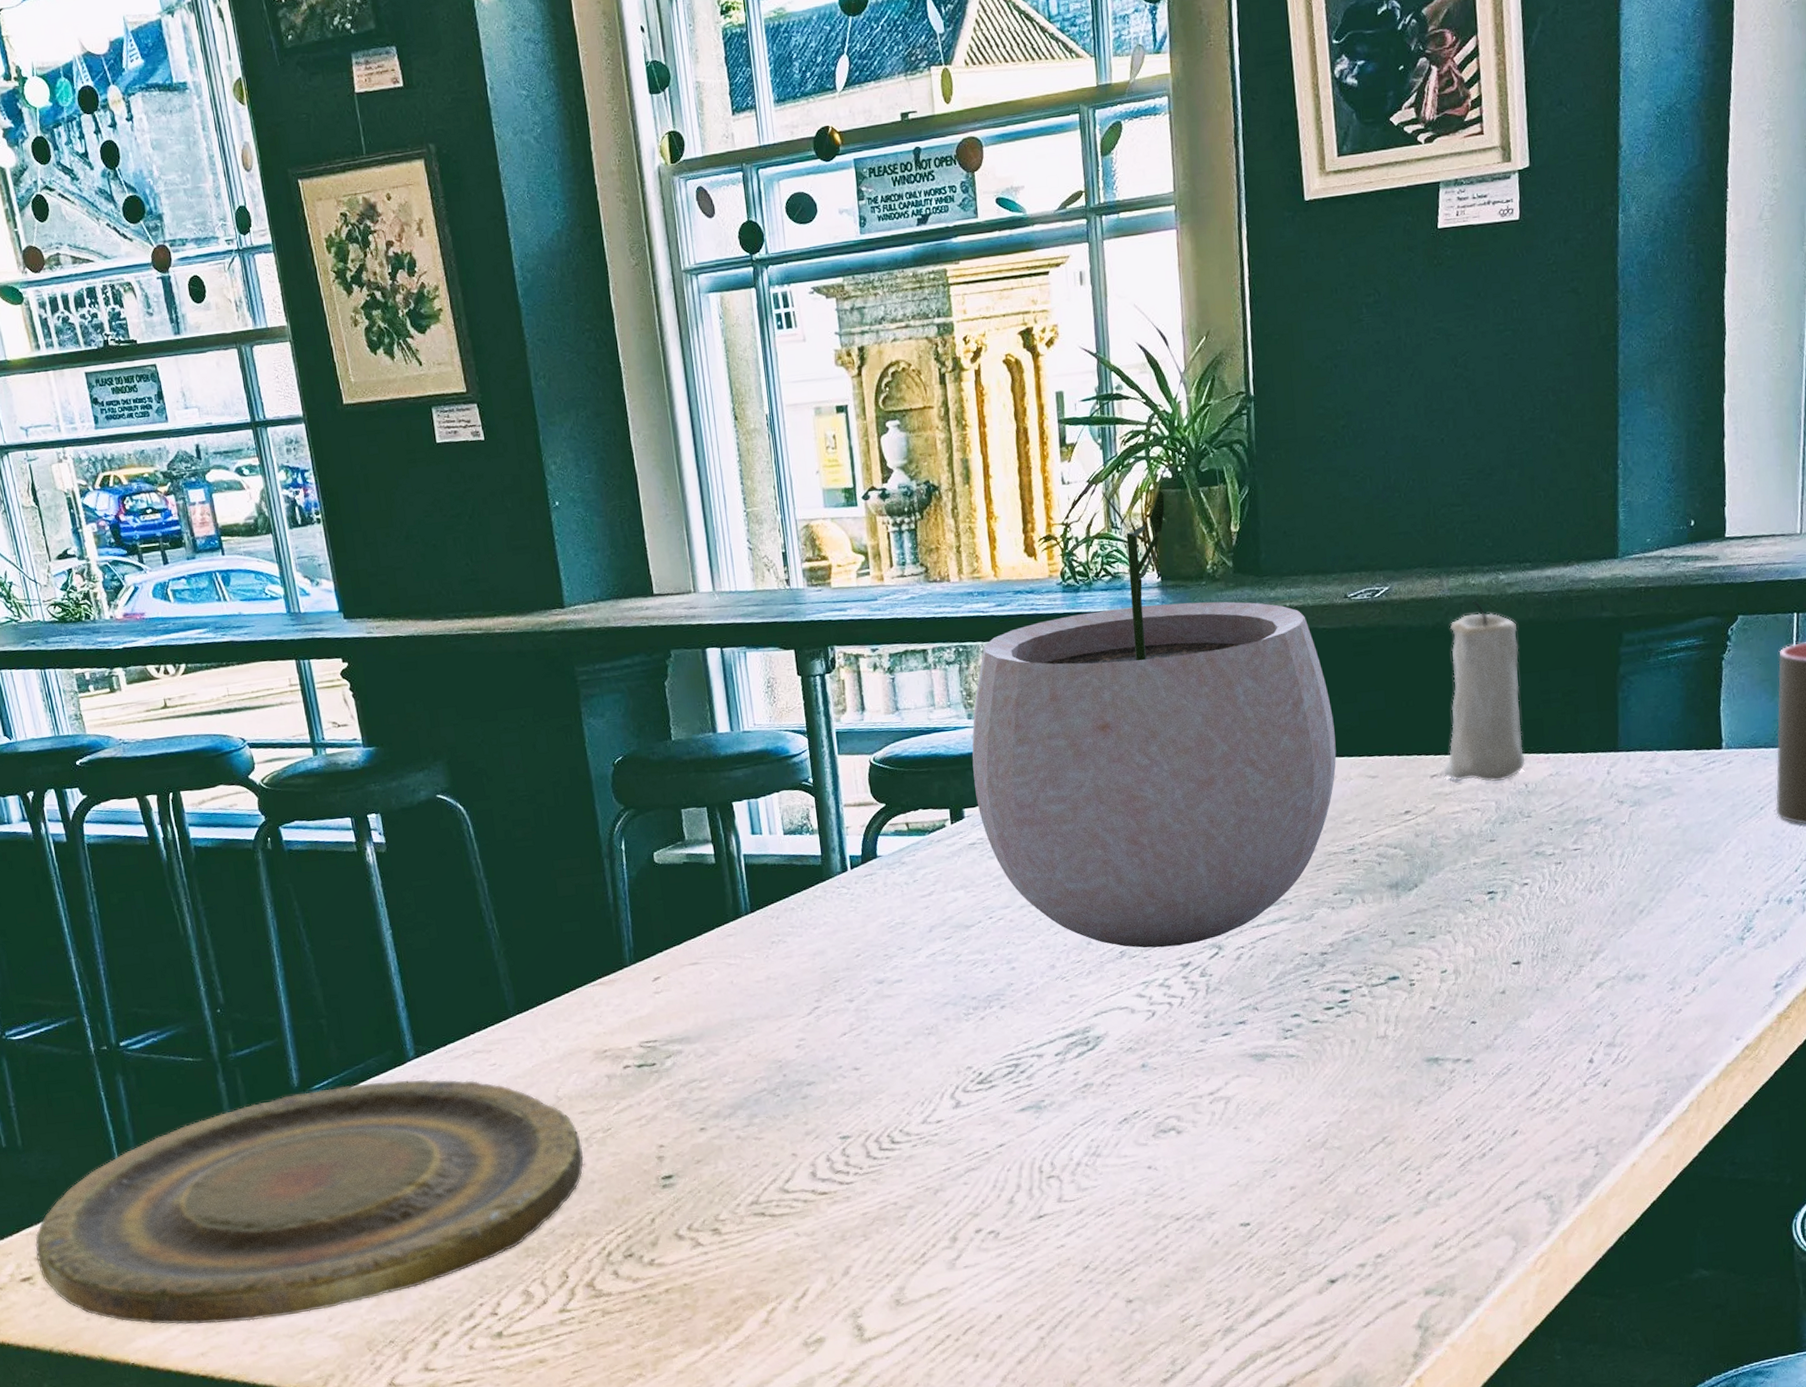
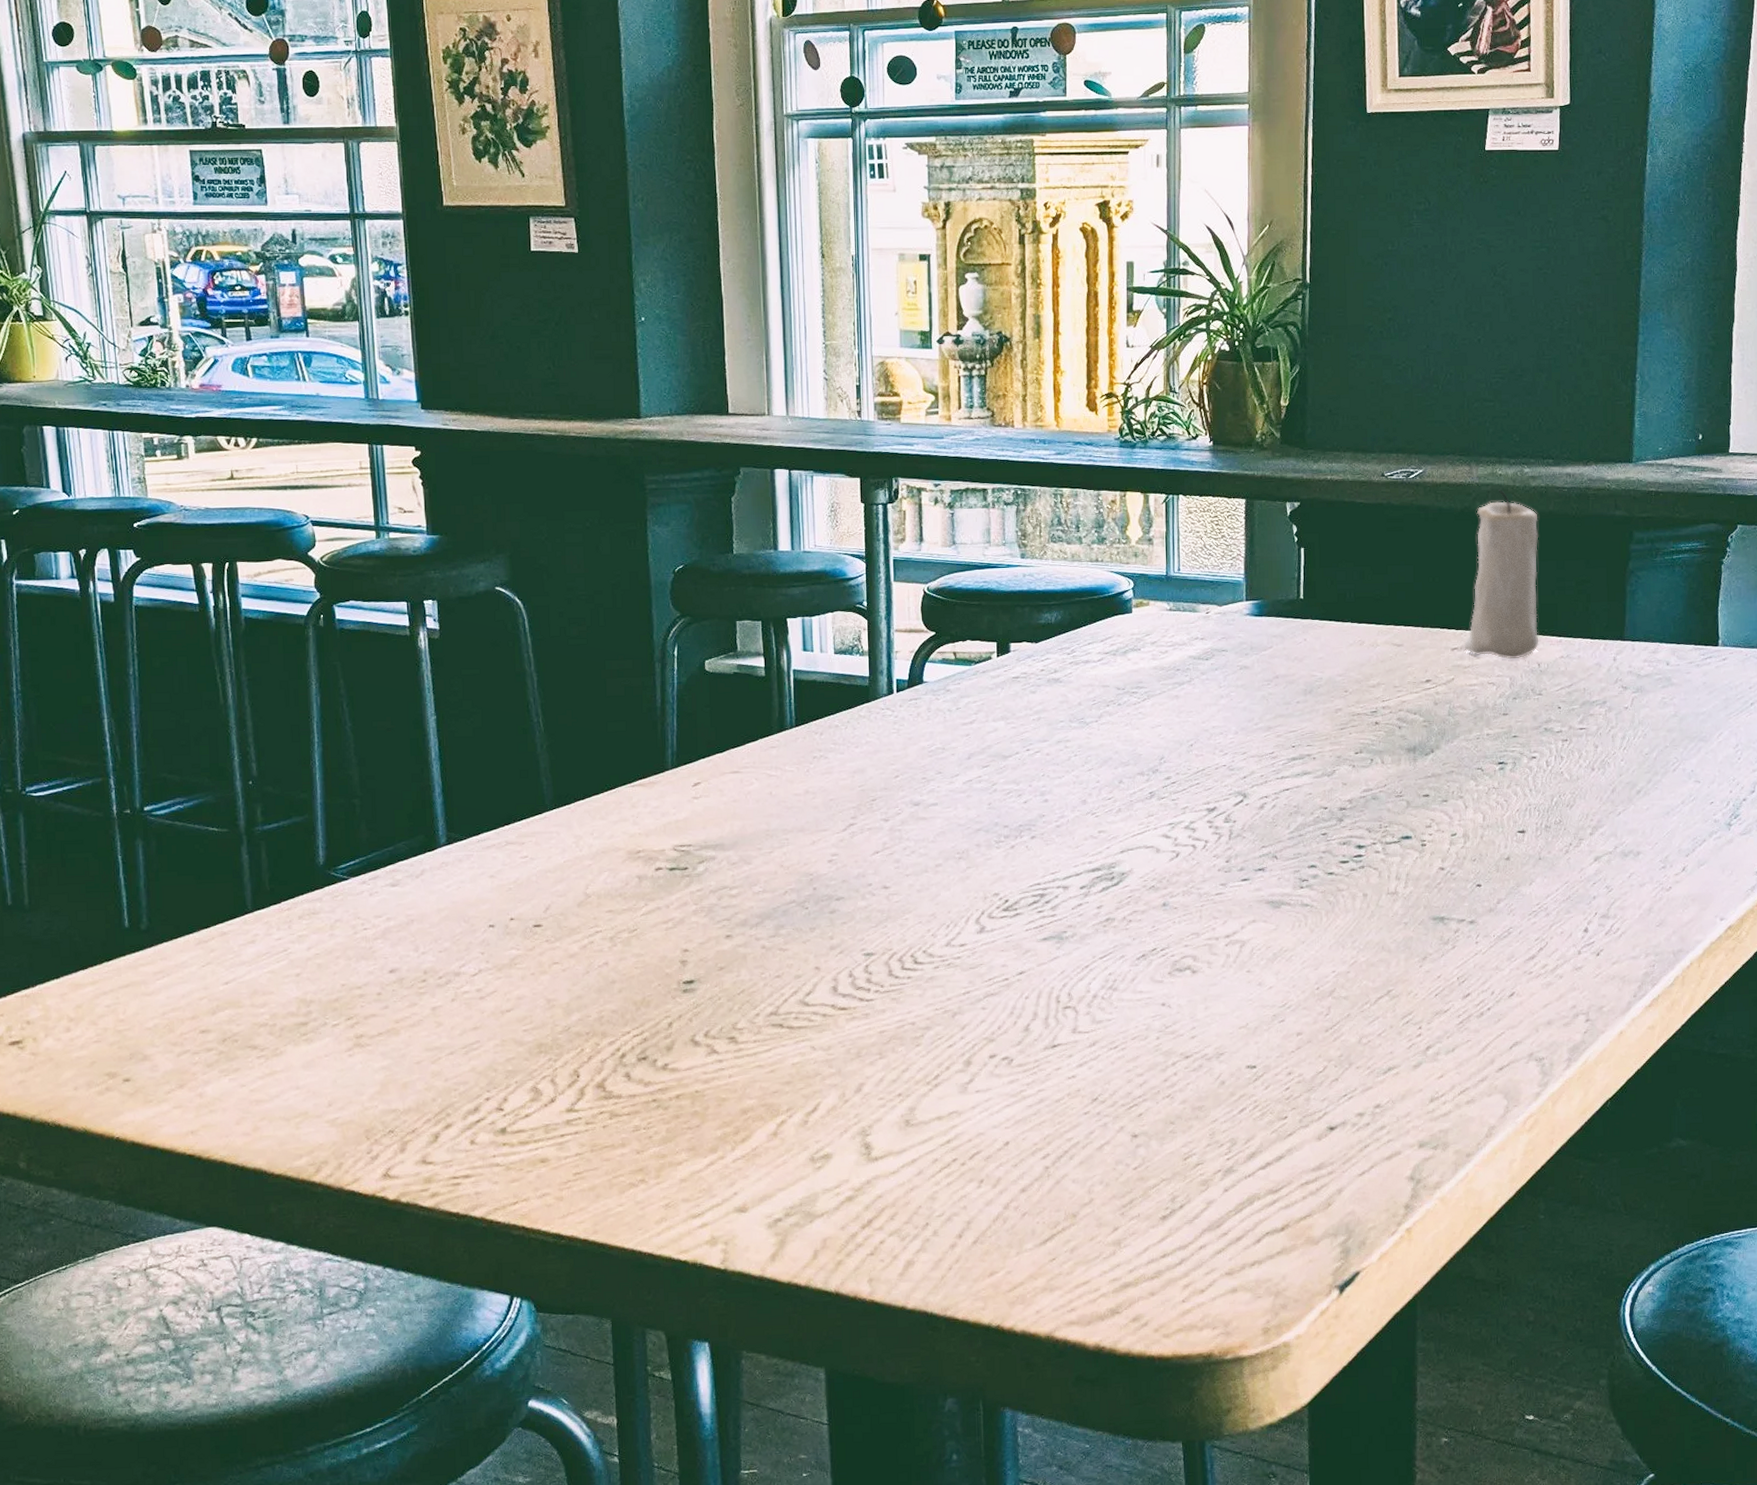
plate: present [35,1079,584,1325] -> none [29,866,607,1101]
plant pot: present [972,491,1337,948] -> none [1022,356,1366,791]

